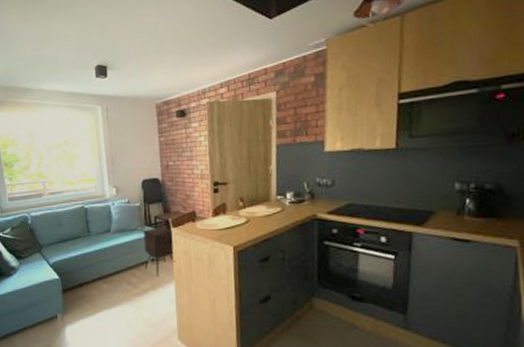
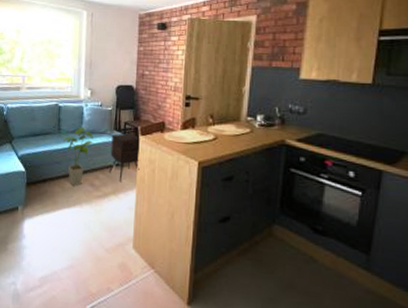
house plant: none [94,227,125,287] -> present [63,127,93,186]

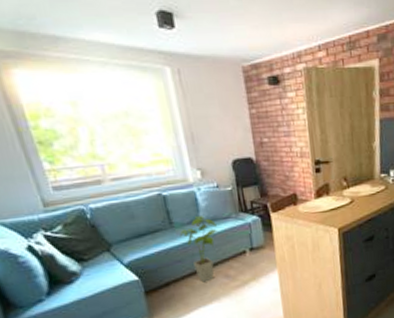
side table: present [109,133,140,182] -> none [238,212,277,266]

